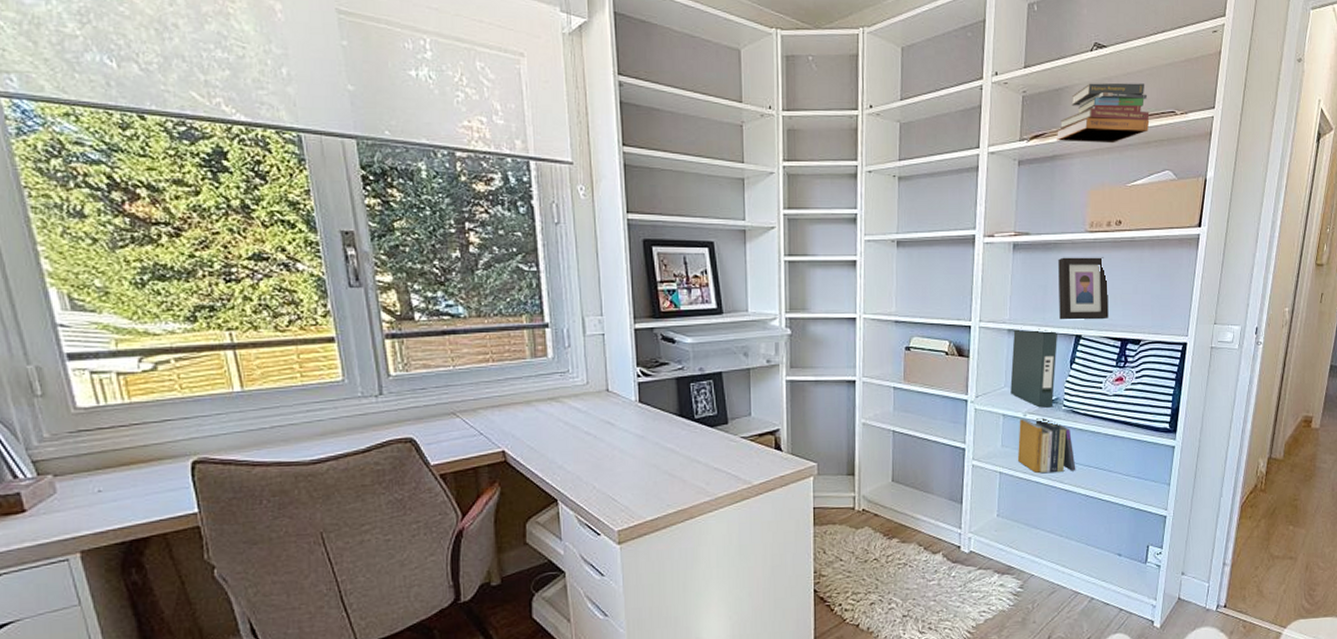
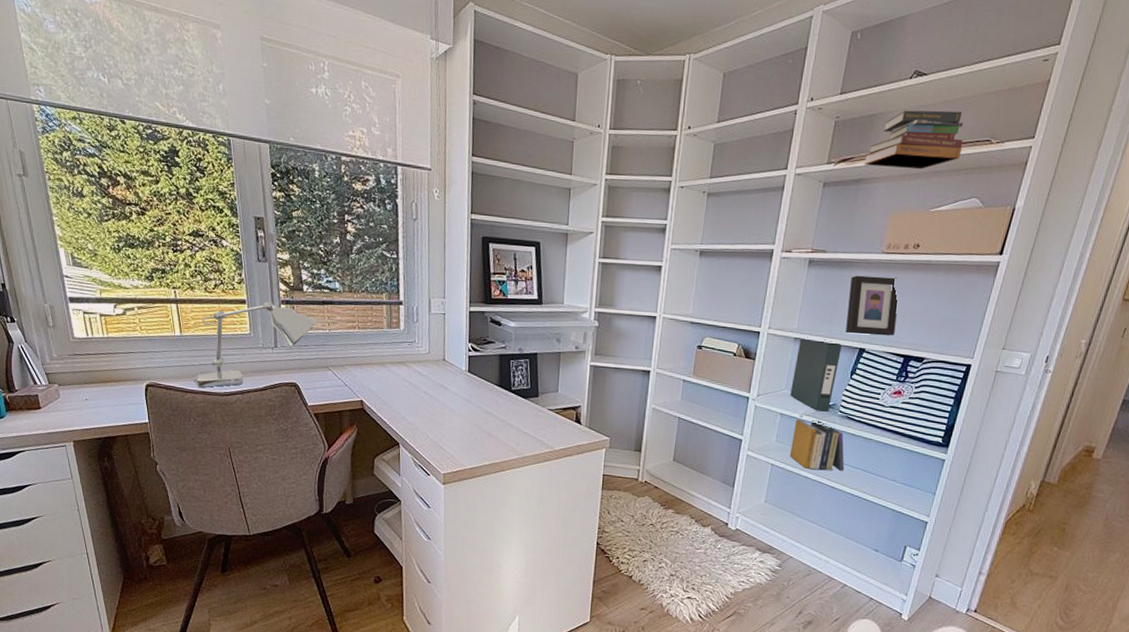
desk lamp: none [262,336,438,456] -> present [192,301,318,387]

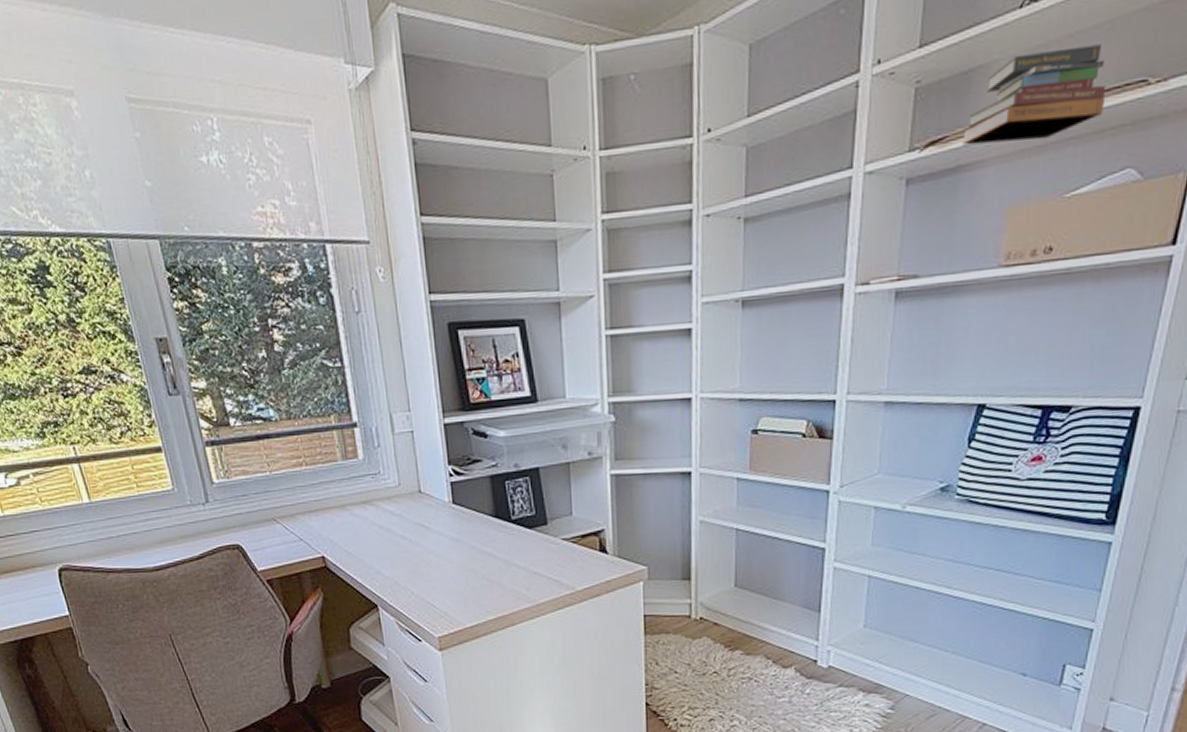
desk lamp: present [192,301,318,387] -> none [112,444,255,564]
books: present [789,419,845,471] -> none [892,510,970,577]
binder: present [790,337,842,412] -> none [886,398,952,498]
picture frame: present [845,275,897,336] -> none [956,299,1027,387]

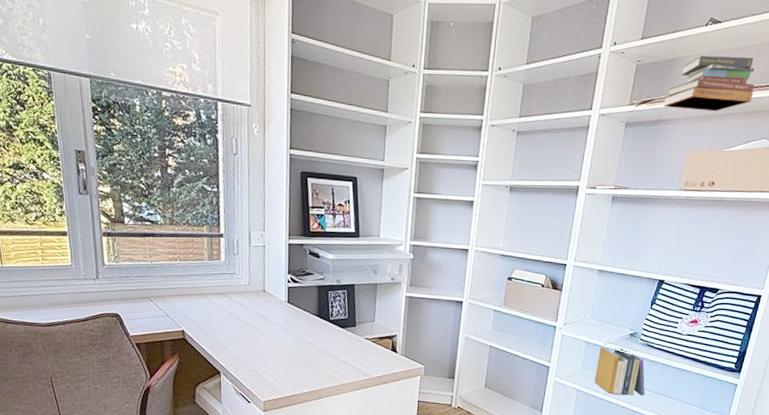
books: none [892,510,970,577] -> present [593,347,645,396]

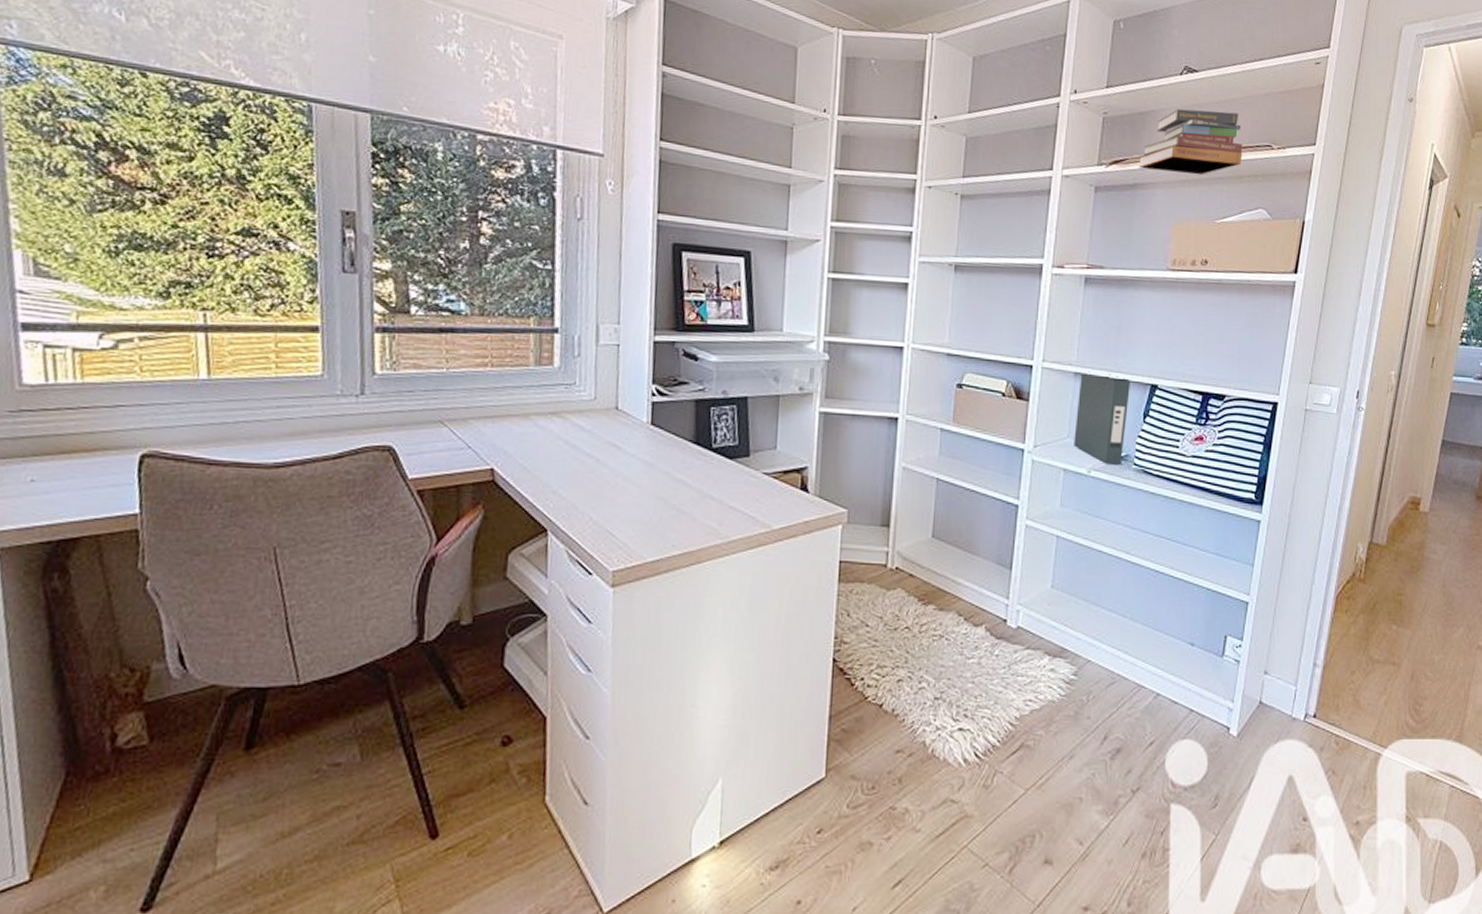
books: present [593,347,645,396] -> none [1077,476,1145,541]
binder: none [595,269,643,340] -> present [1074,371,1130,465]

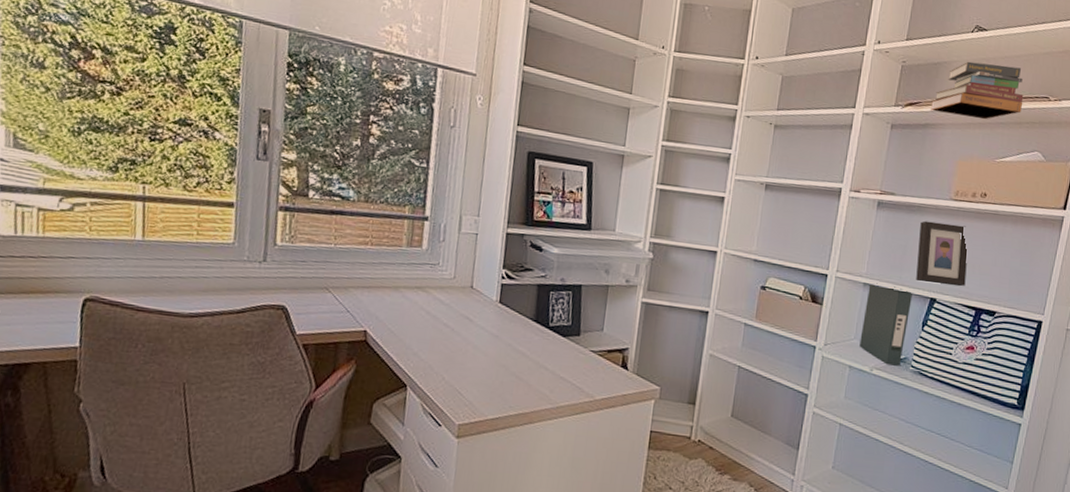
picture frame: none [1133,296,1190,369] -> present [916,220,967,287]

